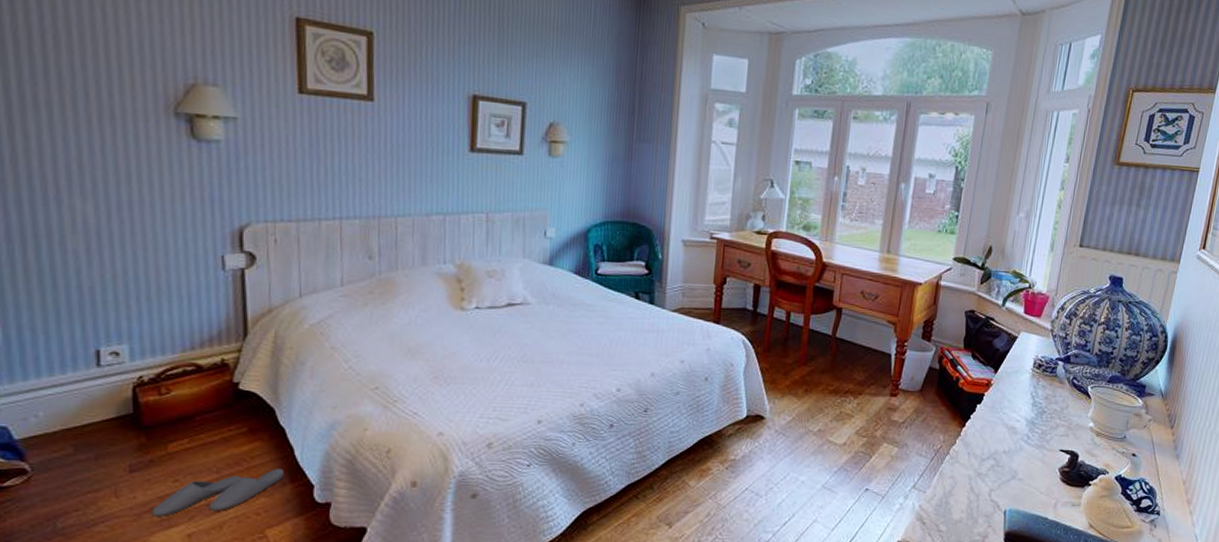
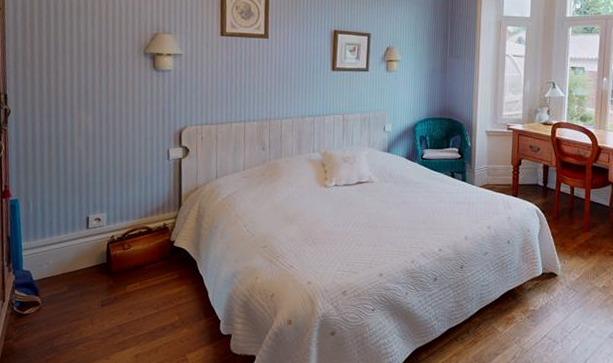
slippers: present [152,469,284,517] -> none [113,307,200,341]

